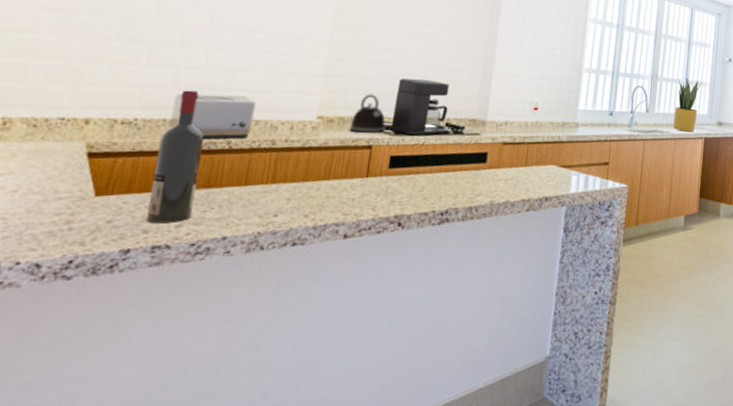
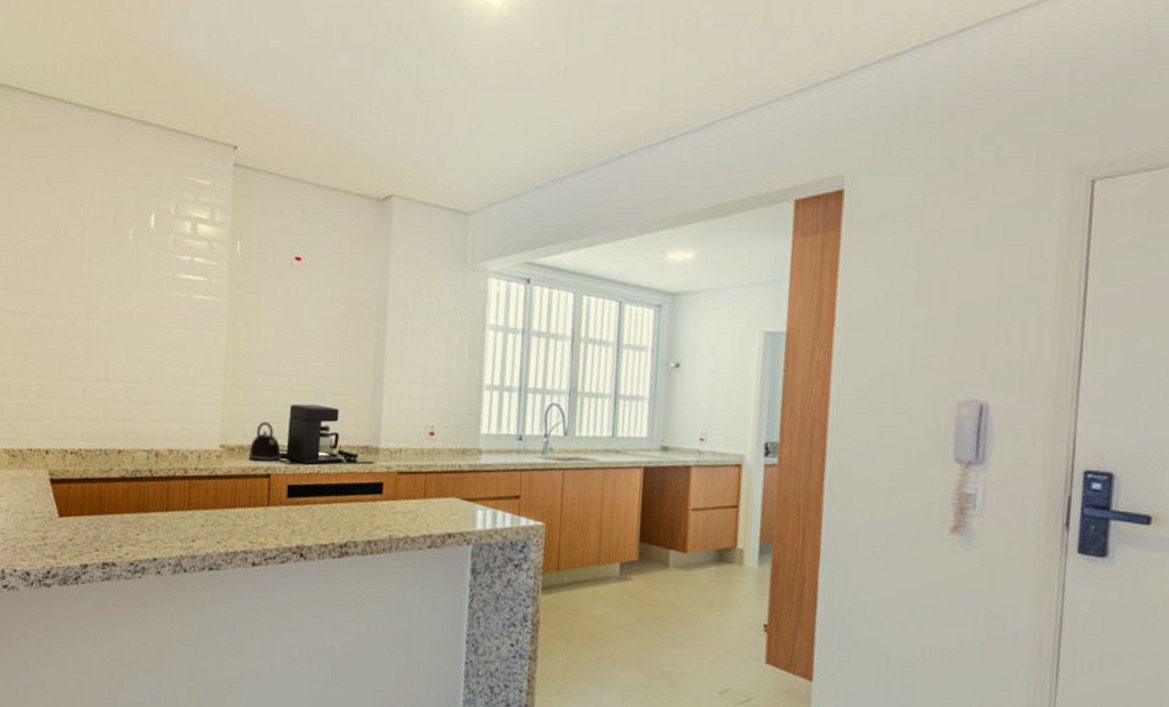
wine bottle: present [147,90,204,225] -> none [96,422,131,544]
toaster: present [170,94,256,140] -> none [105,425,168,468]
planter: present [672,78,703,132] -> none [599,392,639,460]

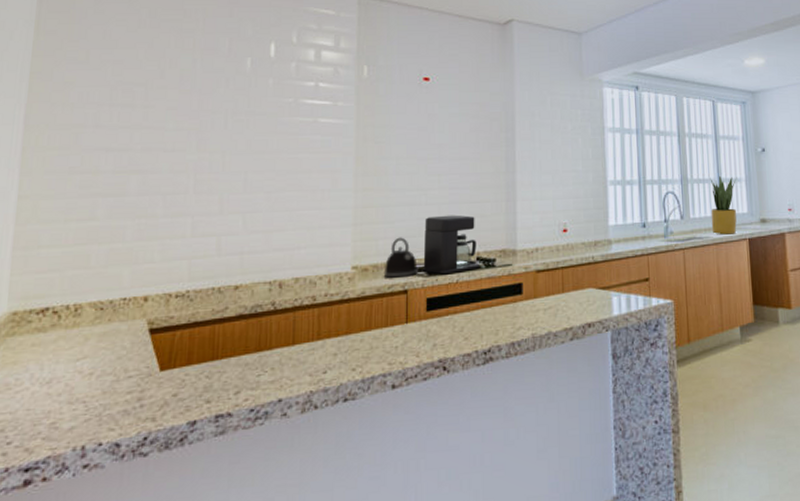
planter: none [599,392,639,460] -> present [710,176,737,235]

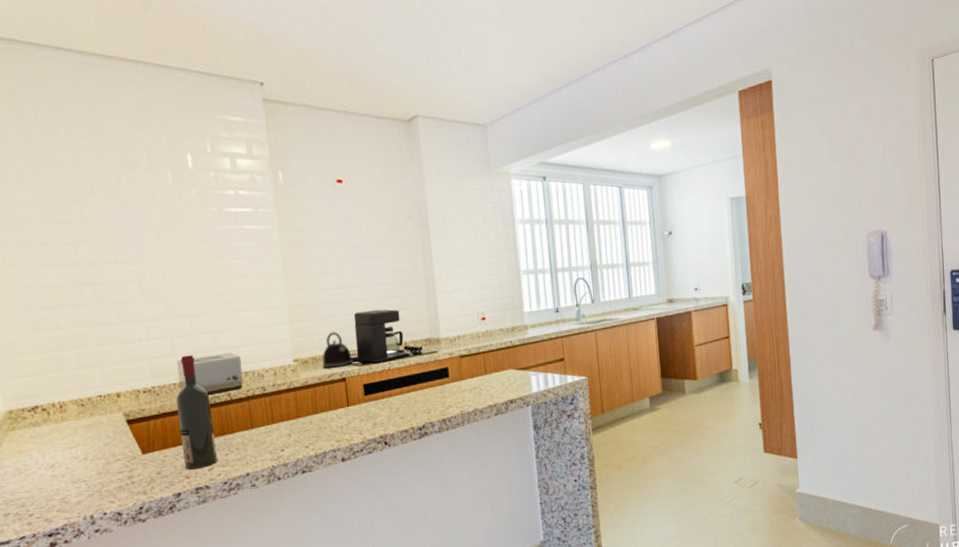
wine bottle: none [207,256,250,394] -> present [175,355,218,471]
toaster: none [219,255,293,303] -> present [177,352,244,395]
planter: present [710,176,737,235] -> none [618,261,645,316]

